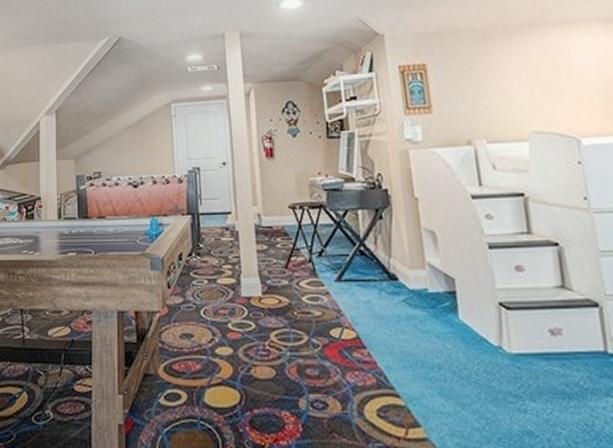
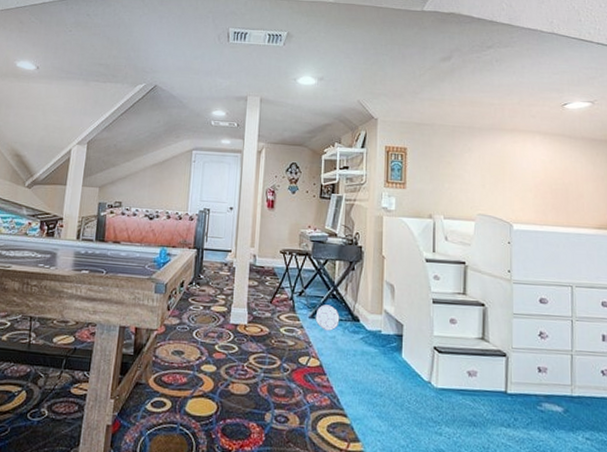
ball: none [342,264,374,295] -> present [315,304,340,331]

